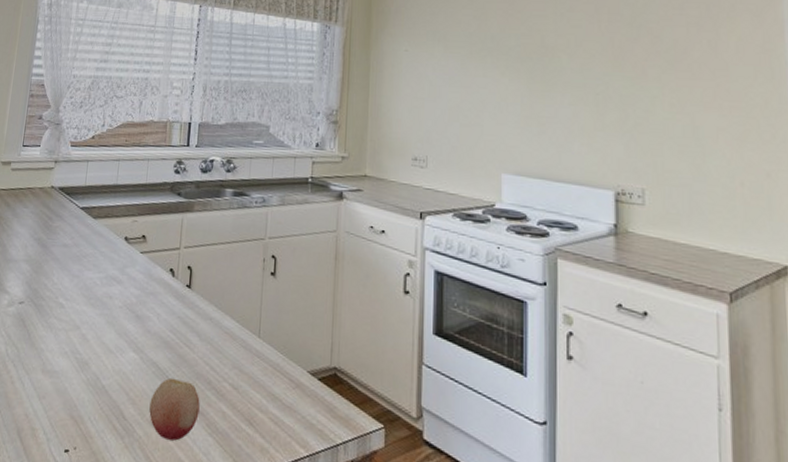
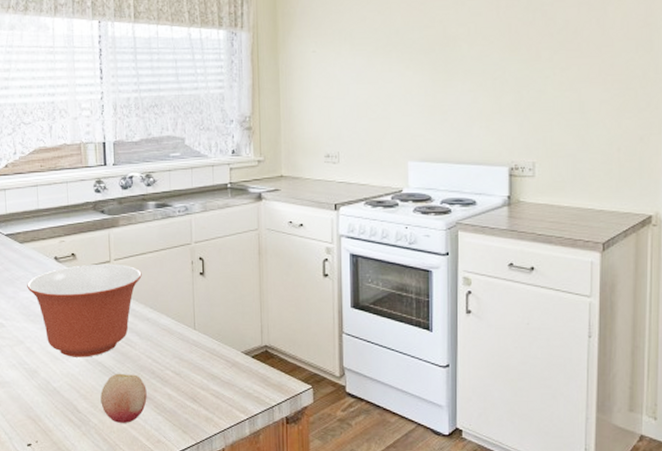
mixing bowl: none [93,248,211,355] -> present [27,263,142,357]

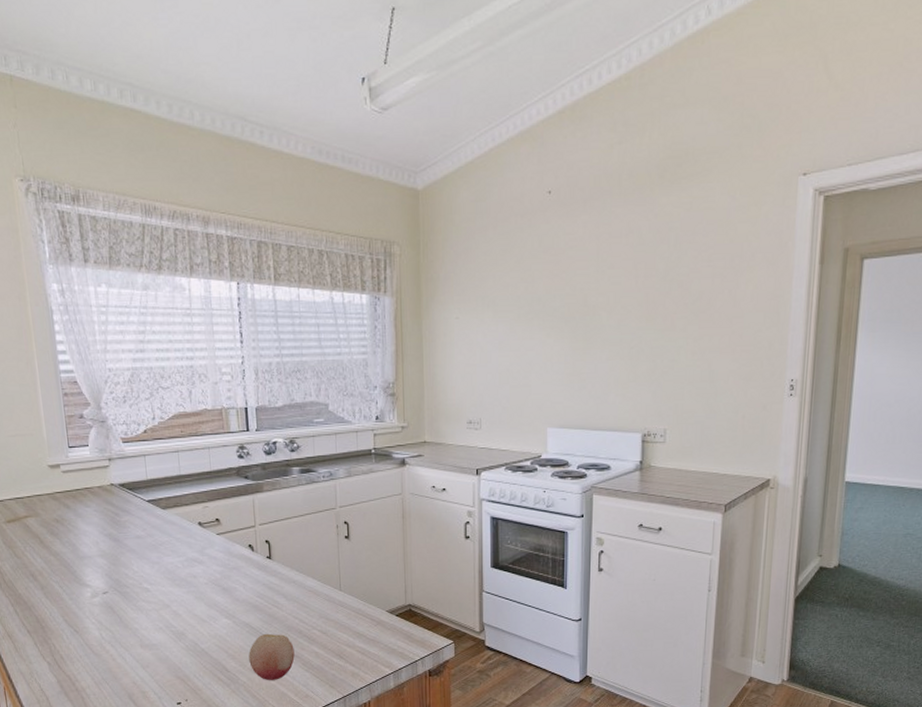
mixing bowl: present [27,263,142,357] -> none [171,528,287,619]

